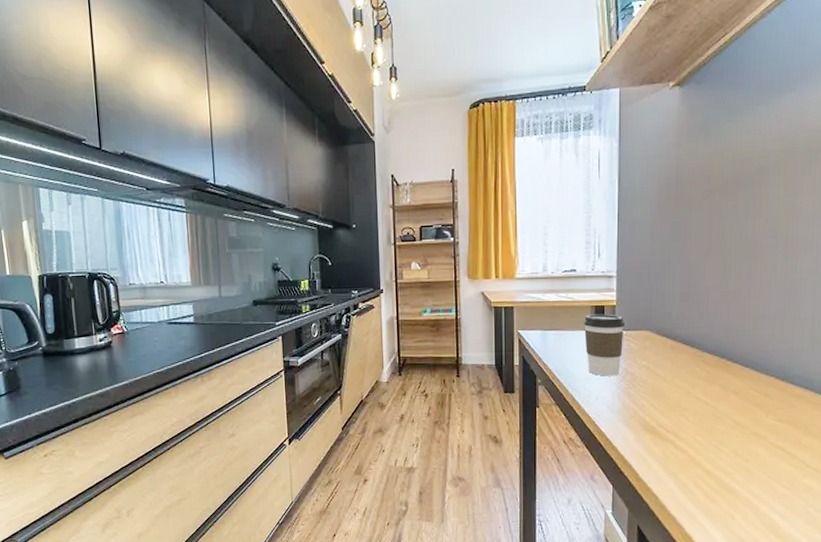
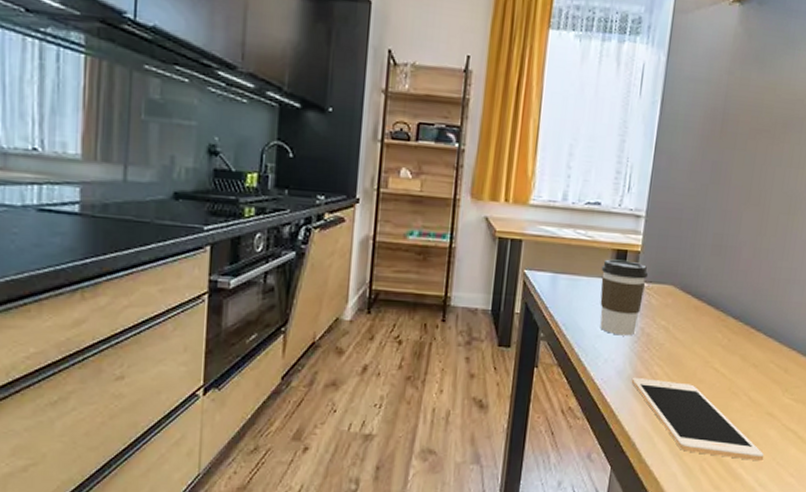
cell phone: none [621,410,755,476] -> present [631,378,764,462]

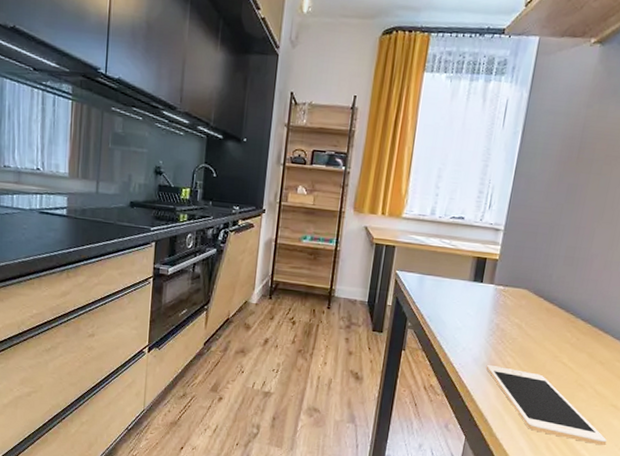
coffee cup: present [600,259,649,336] -> none [460,264,505,330]

